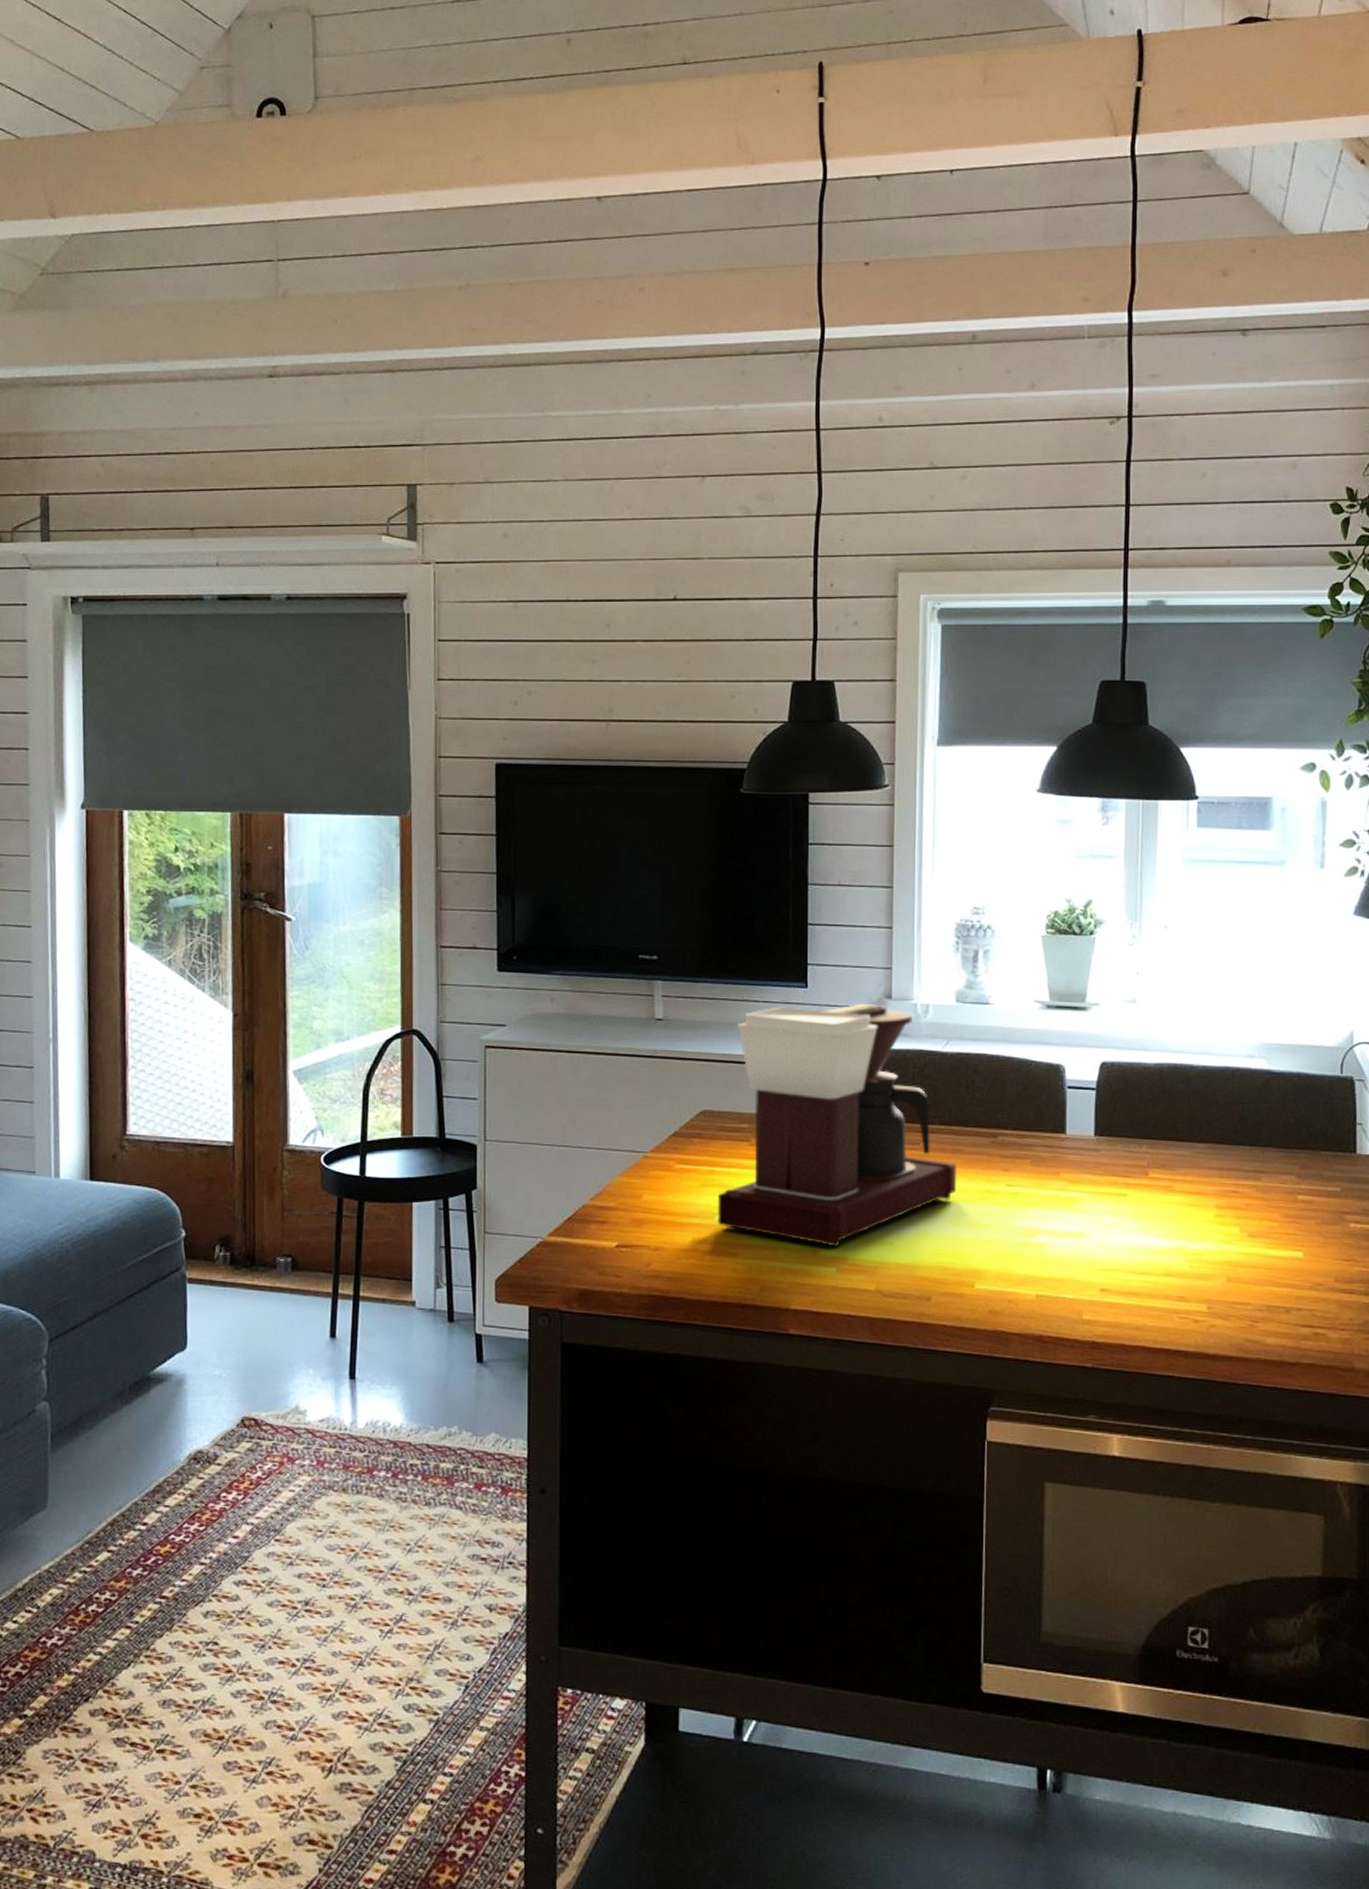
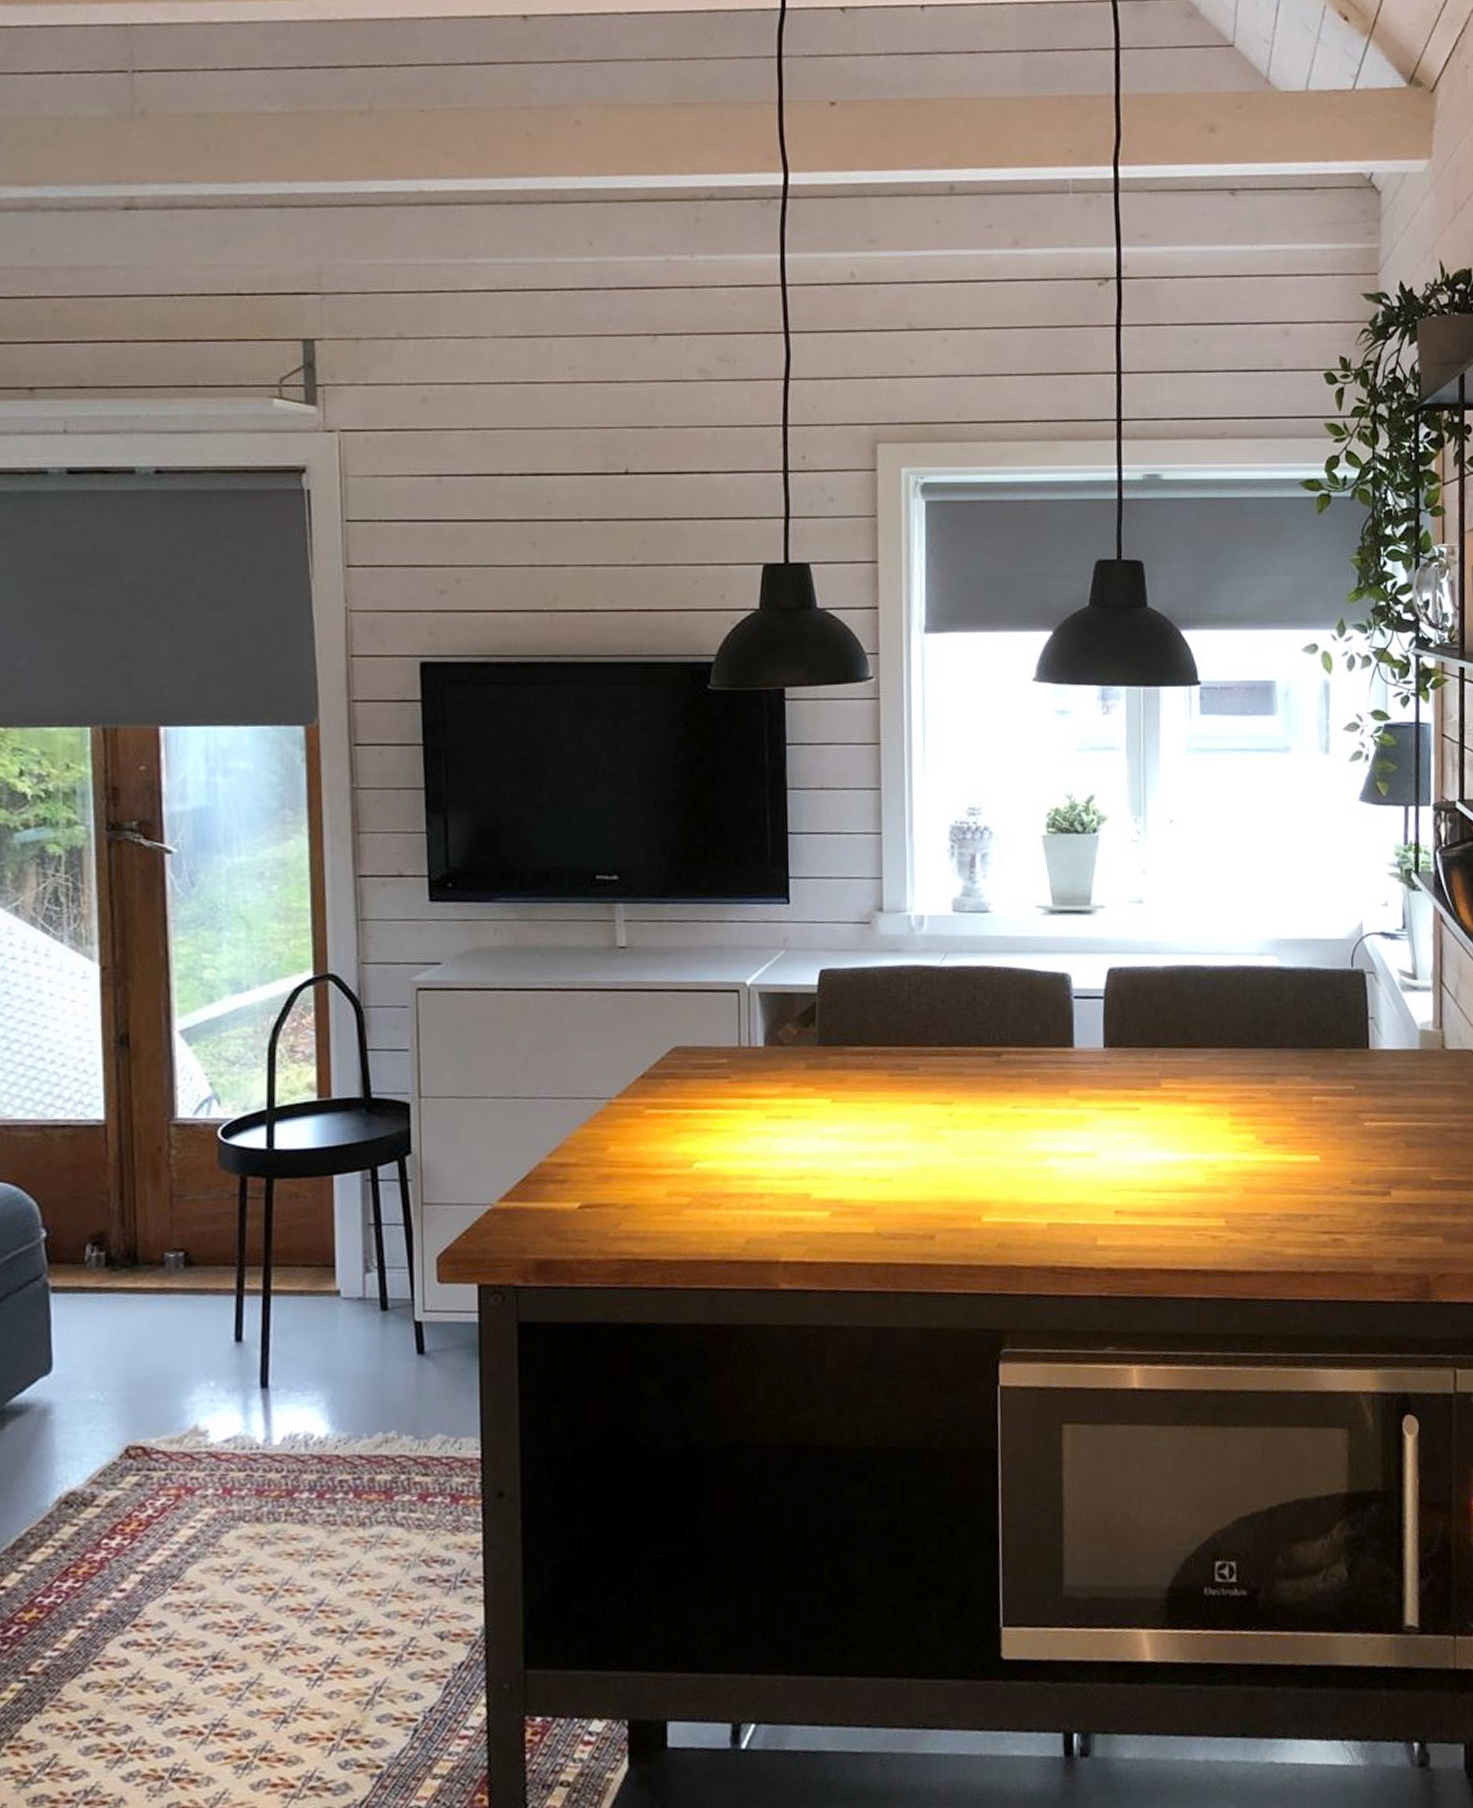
coffee maker: present [717,1004,957,1247] -> none [694,918,960,1189]

